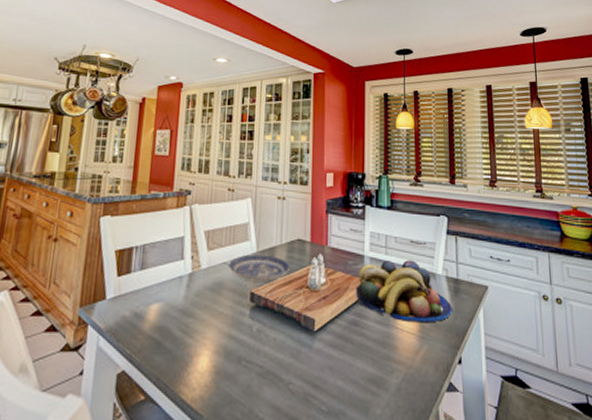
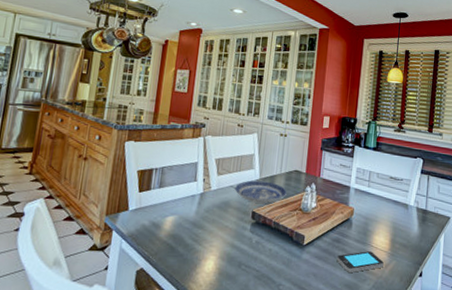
smartphone: none [355,335,413,363] -> present [336,251,384,273]
fruit bowl: present [356,260,453,322] -> none [341,192,420,243]

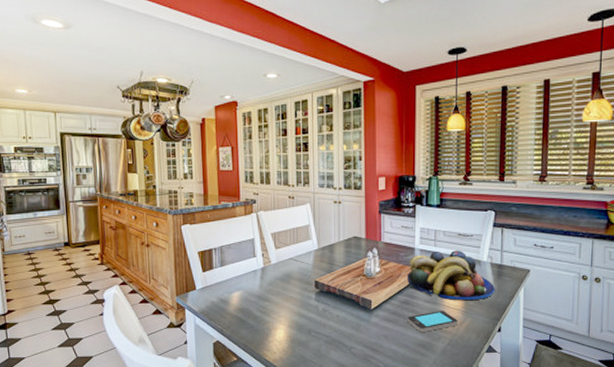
plate: present [235,180,287,204] -> none [294,251,348,272]
fruit bowl: none [341,192,420,243] -> present [407,250,496,300]

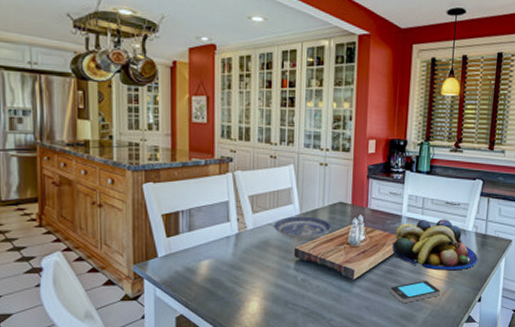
plate: none [294,251,348,272] -> present [273,216,332,240]

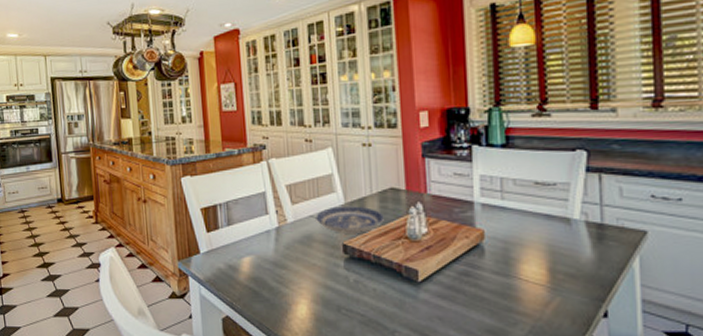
smartphone: present [390,281,440,303] -> none [468,286,542,314]
fruit bowl: present [392,219,479,270] -> none [465,204,596,272]

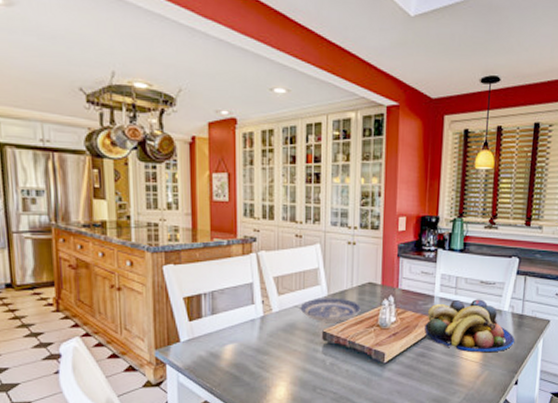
fruit bowl: none [465,204,596,272] -> present [425,299,515,352]

